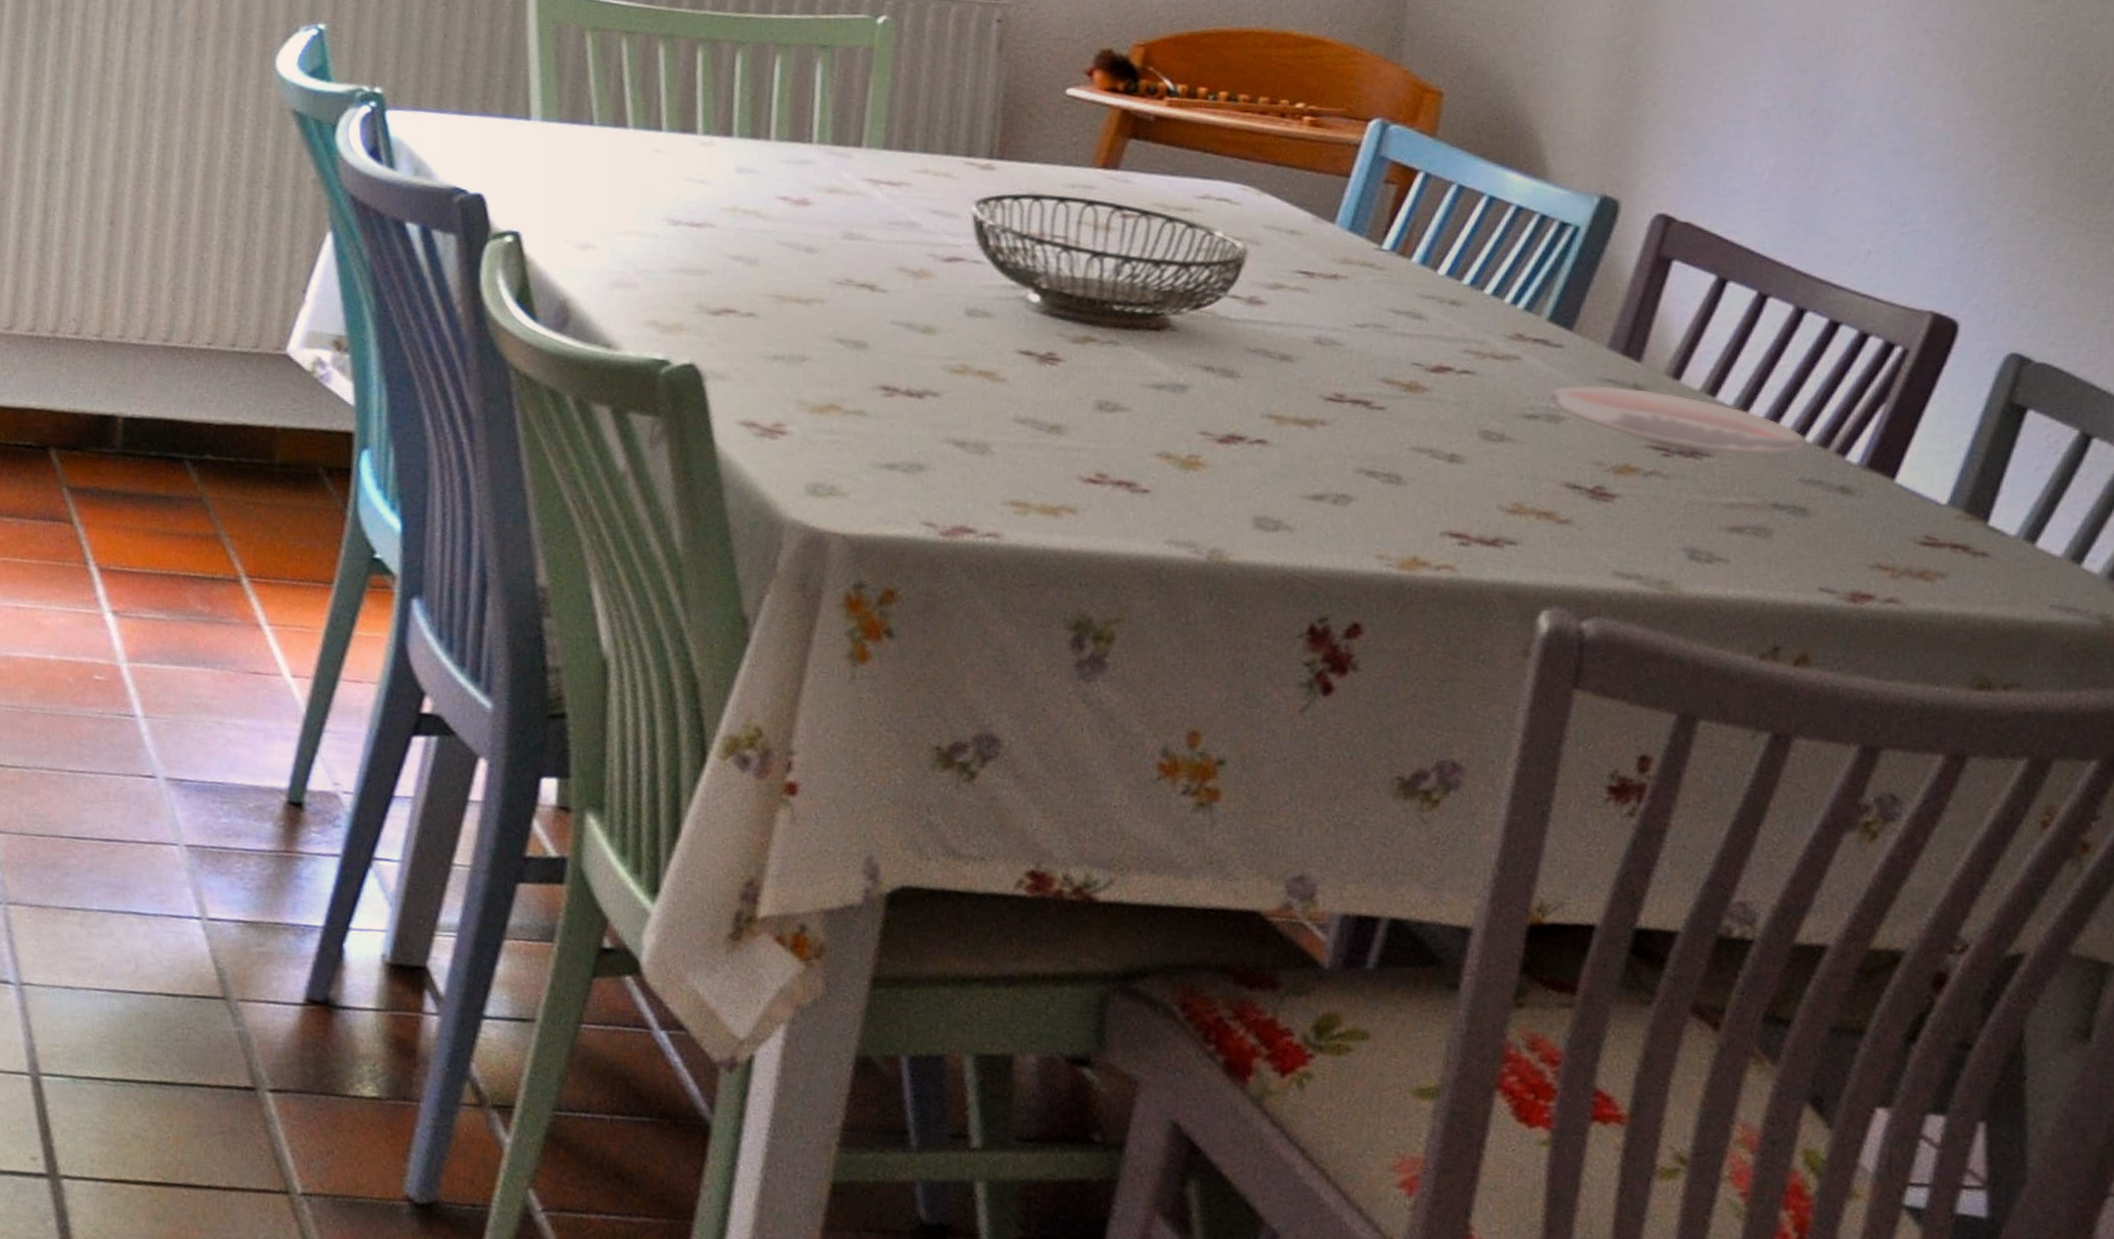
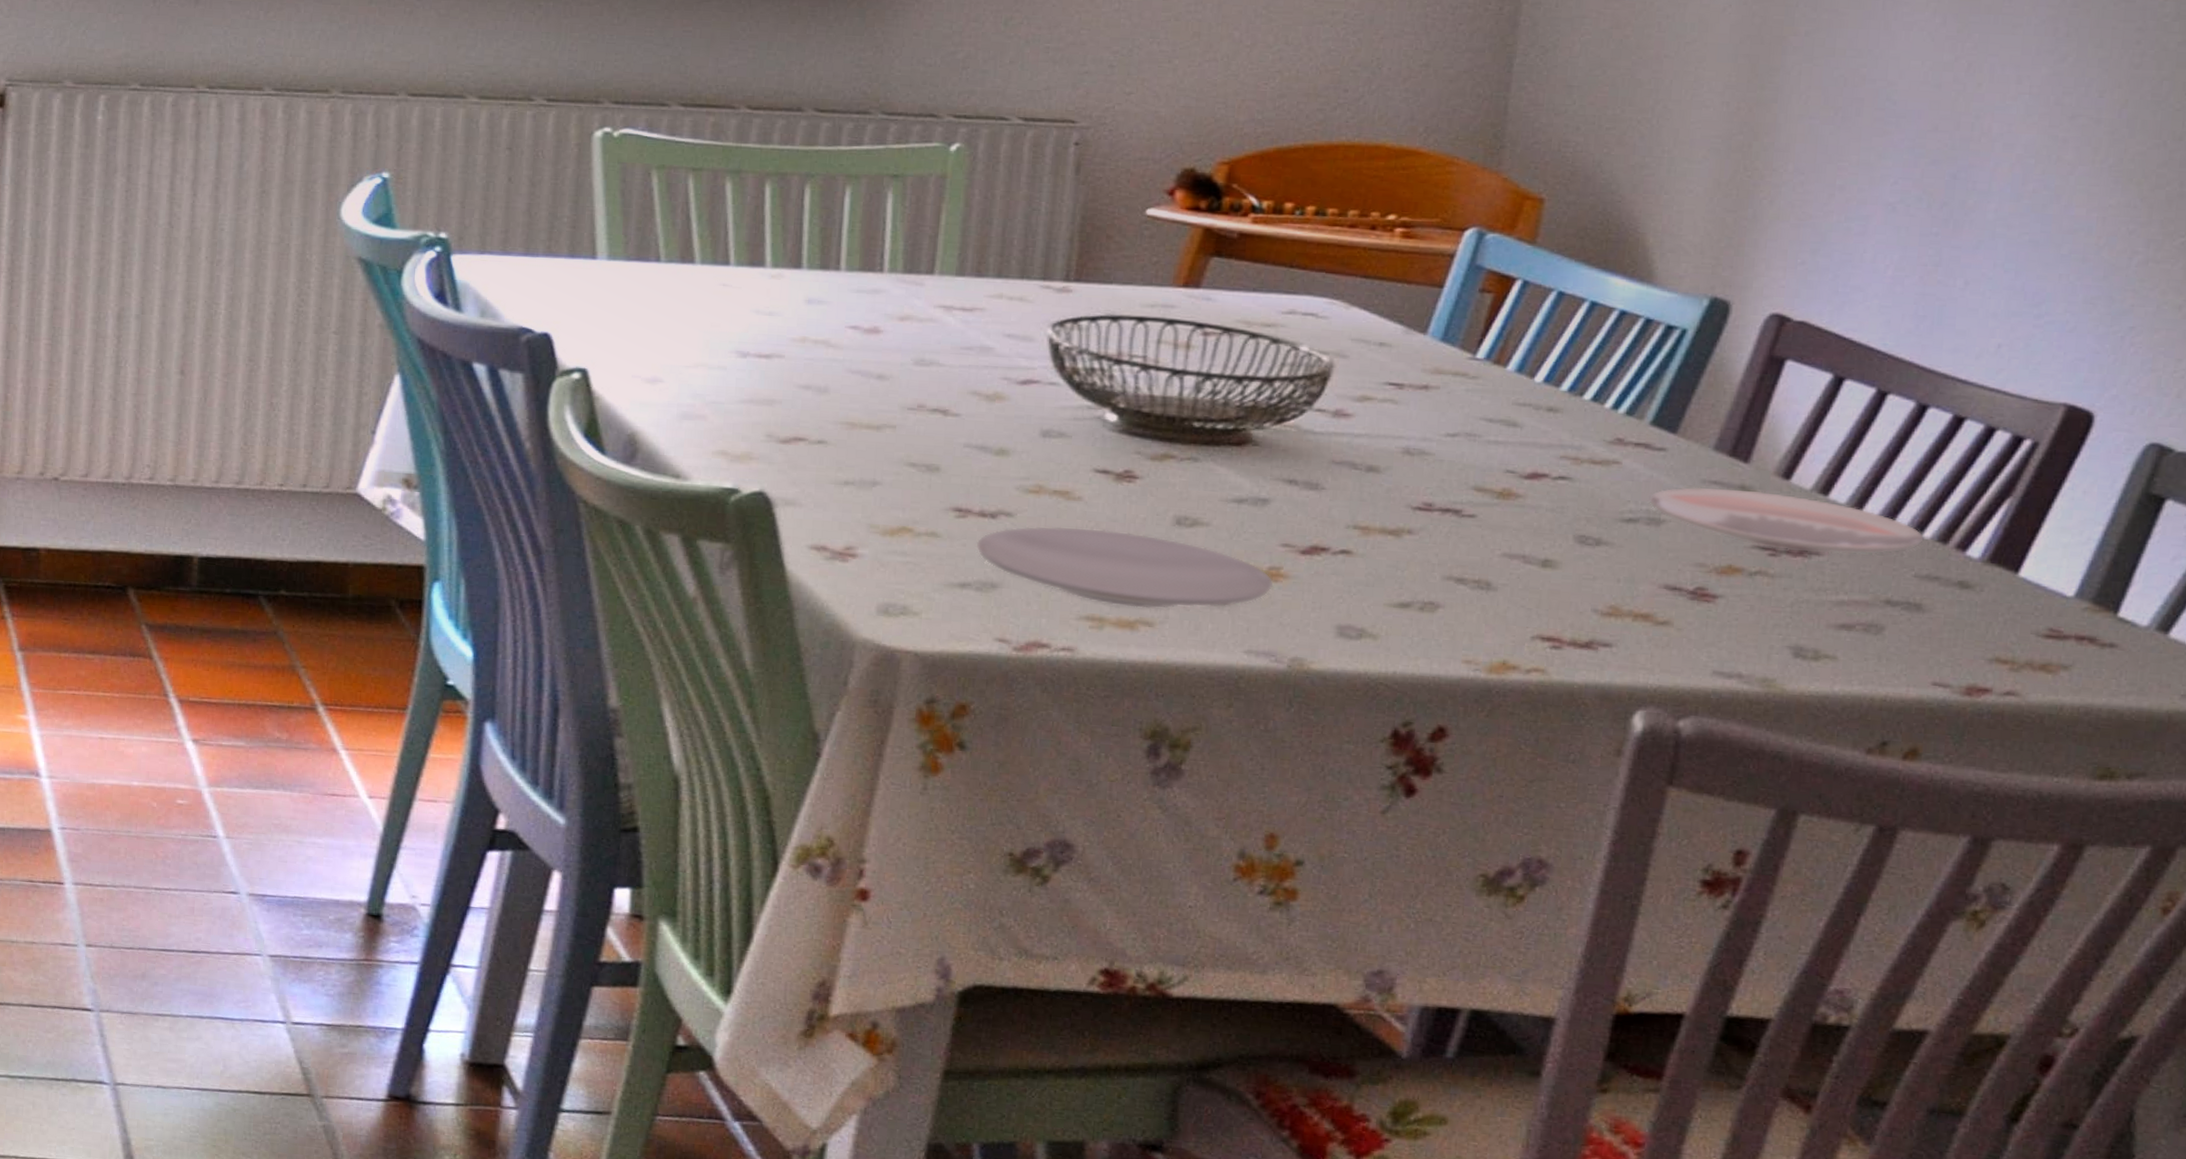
plate: none [903,407,1192,495] -> present [976,526,1273,609]

